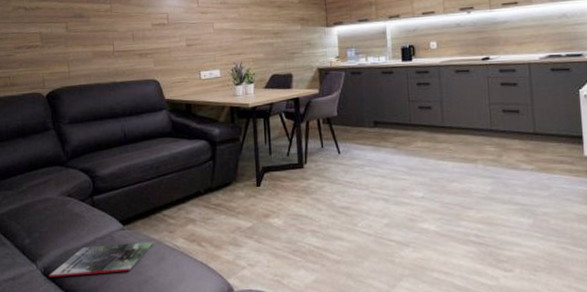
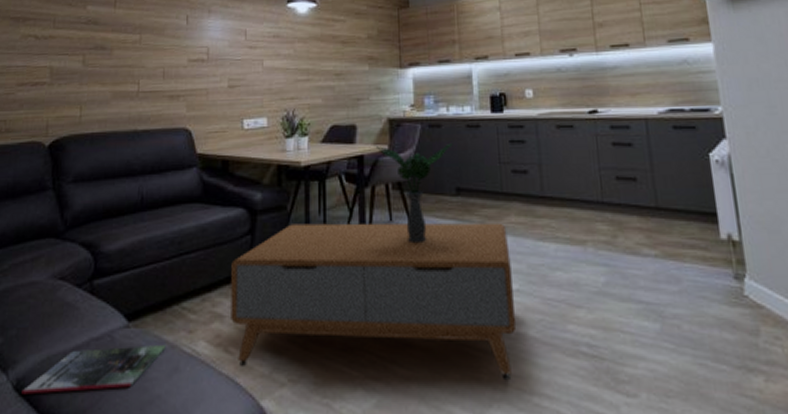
coffee table: none [199,86,422,262] -> present [231,142,517,381]

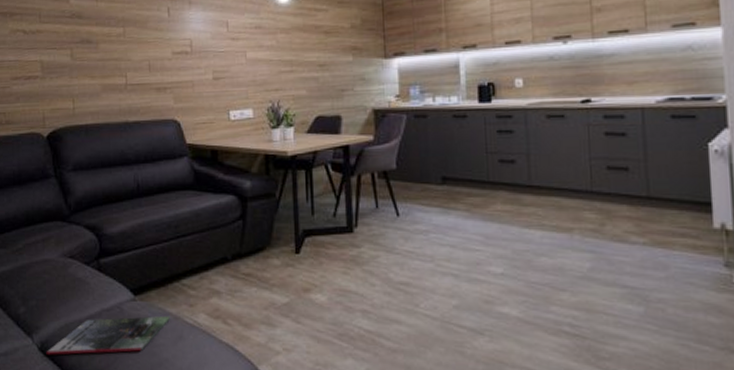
coffee table: present [231,142,517,381] -> none [225,132,500,355]

